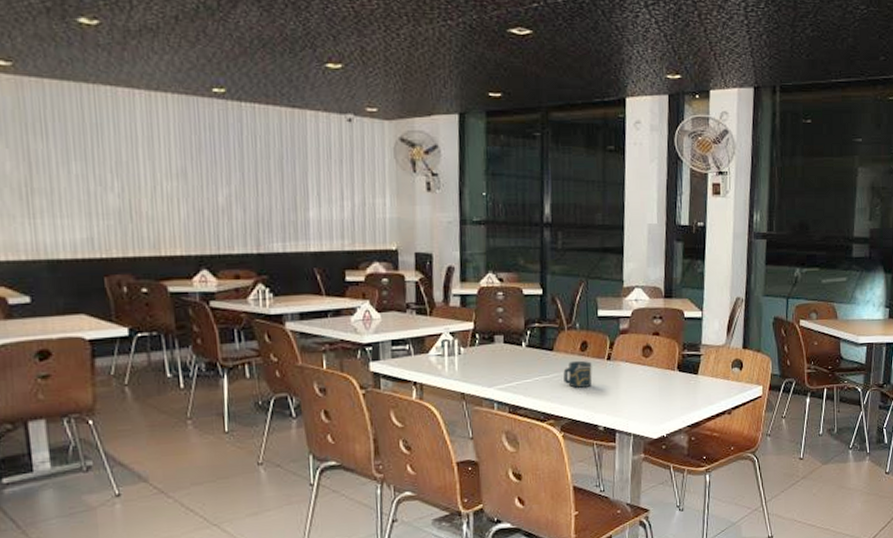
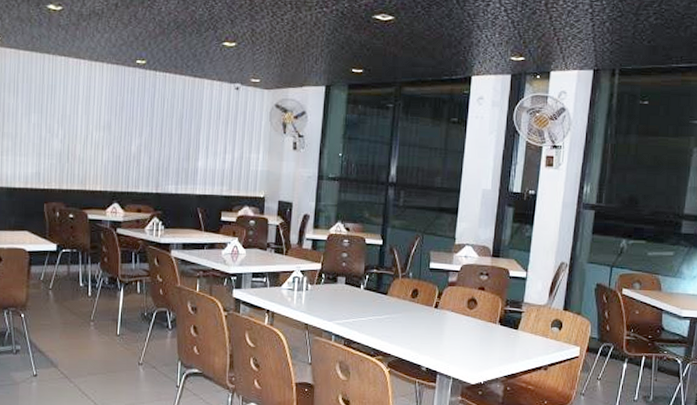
cup: present [563,360,592,388] -> none [394,305,421,330]

